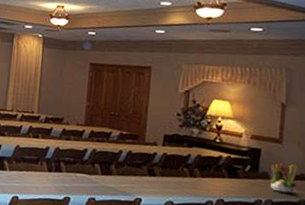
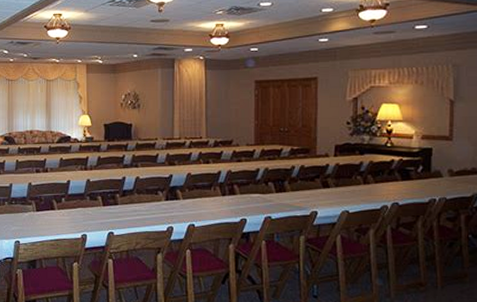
flower arrangement: present [270,163,297,194] -> none [443,160,470,189]

